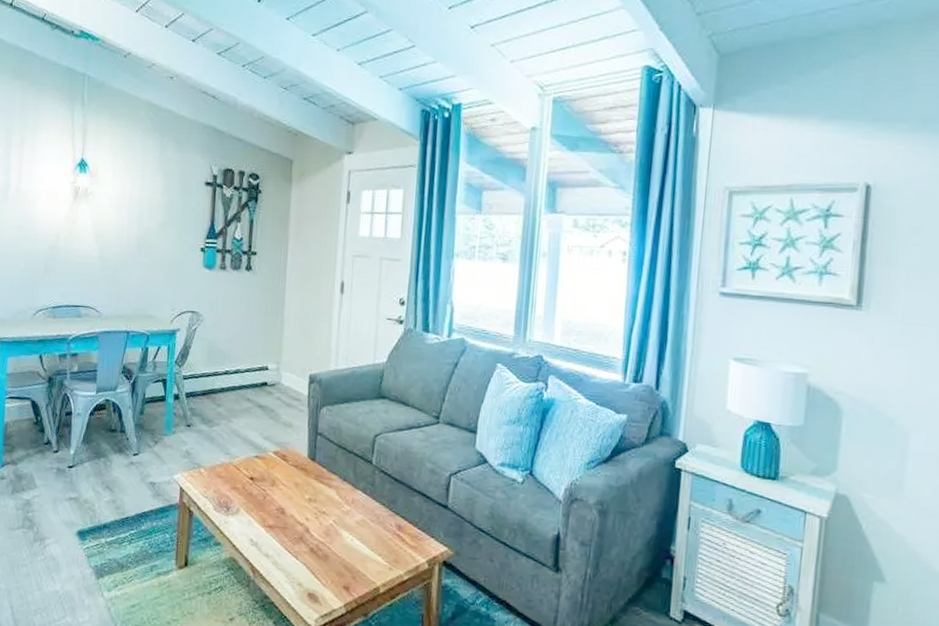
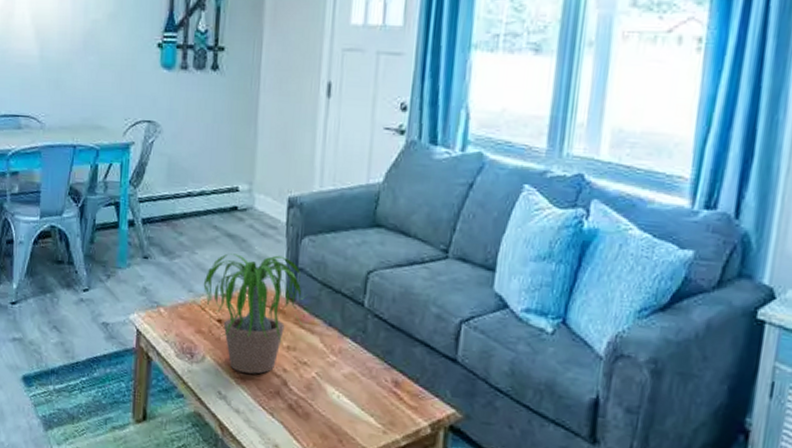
potted plant: none [223,421,328,523] -> present [186,253,310,374]

